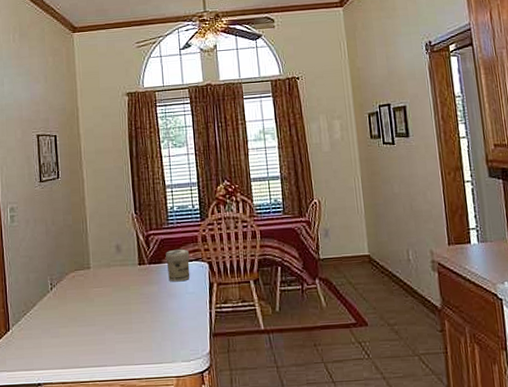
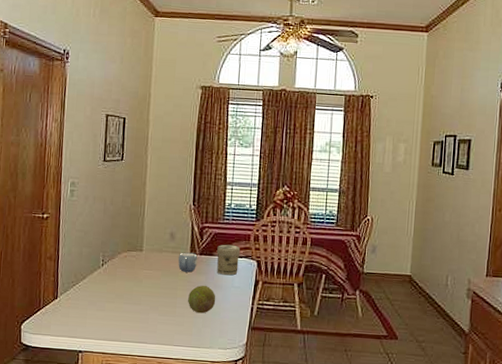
mug: none [127,263,148,285] -> present [178,252,198,273]
fruit: none [143,295,172,327] -> present [188,285,216,314]

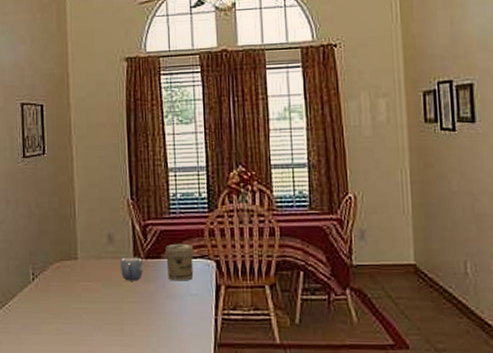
fruit: present [188,285,216,314] -> none [137,295,171,330]

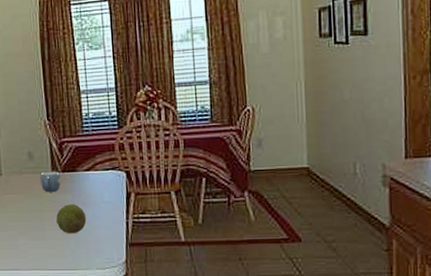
fruit: none [137,295,171,330] -> present [56,203,87,234]
jar: present [165,243,194,281] -> none [80,157,106,191]

